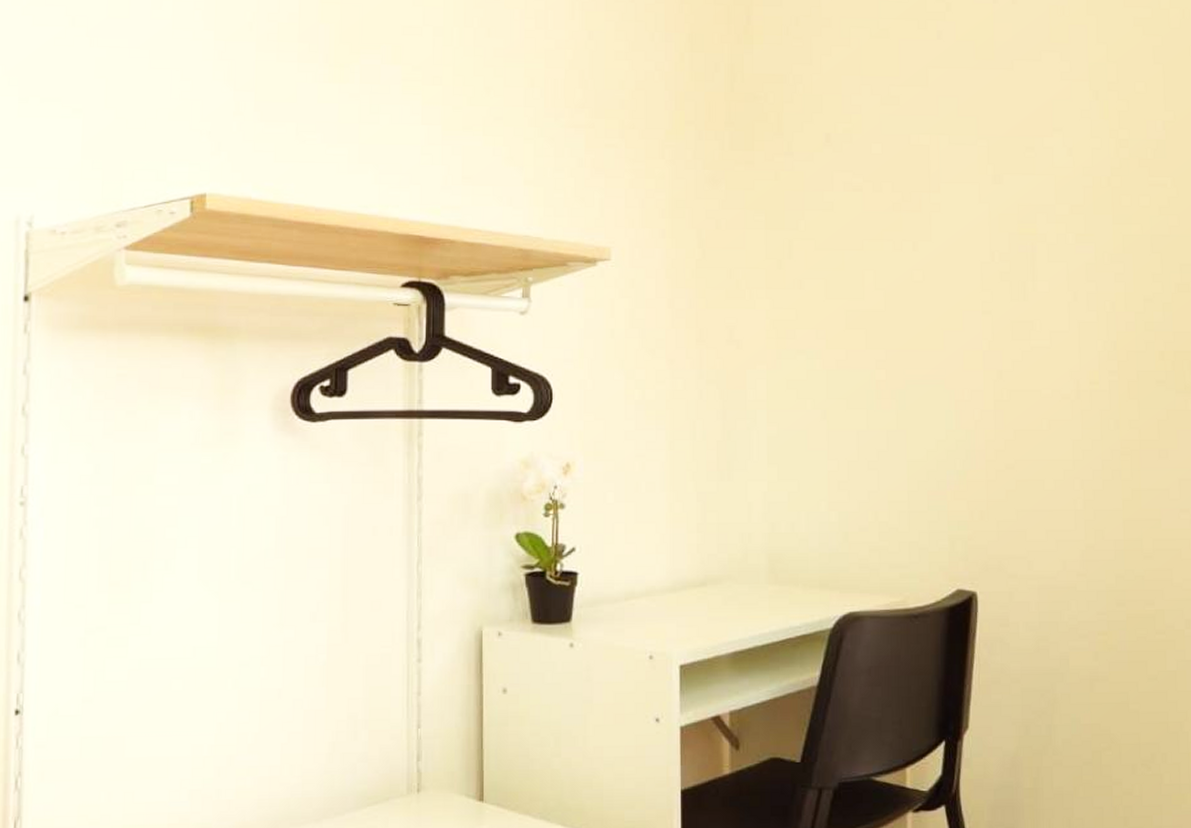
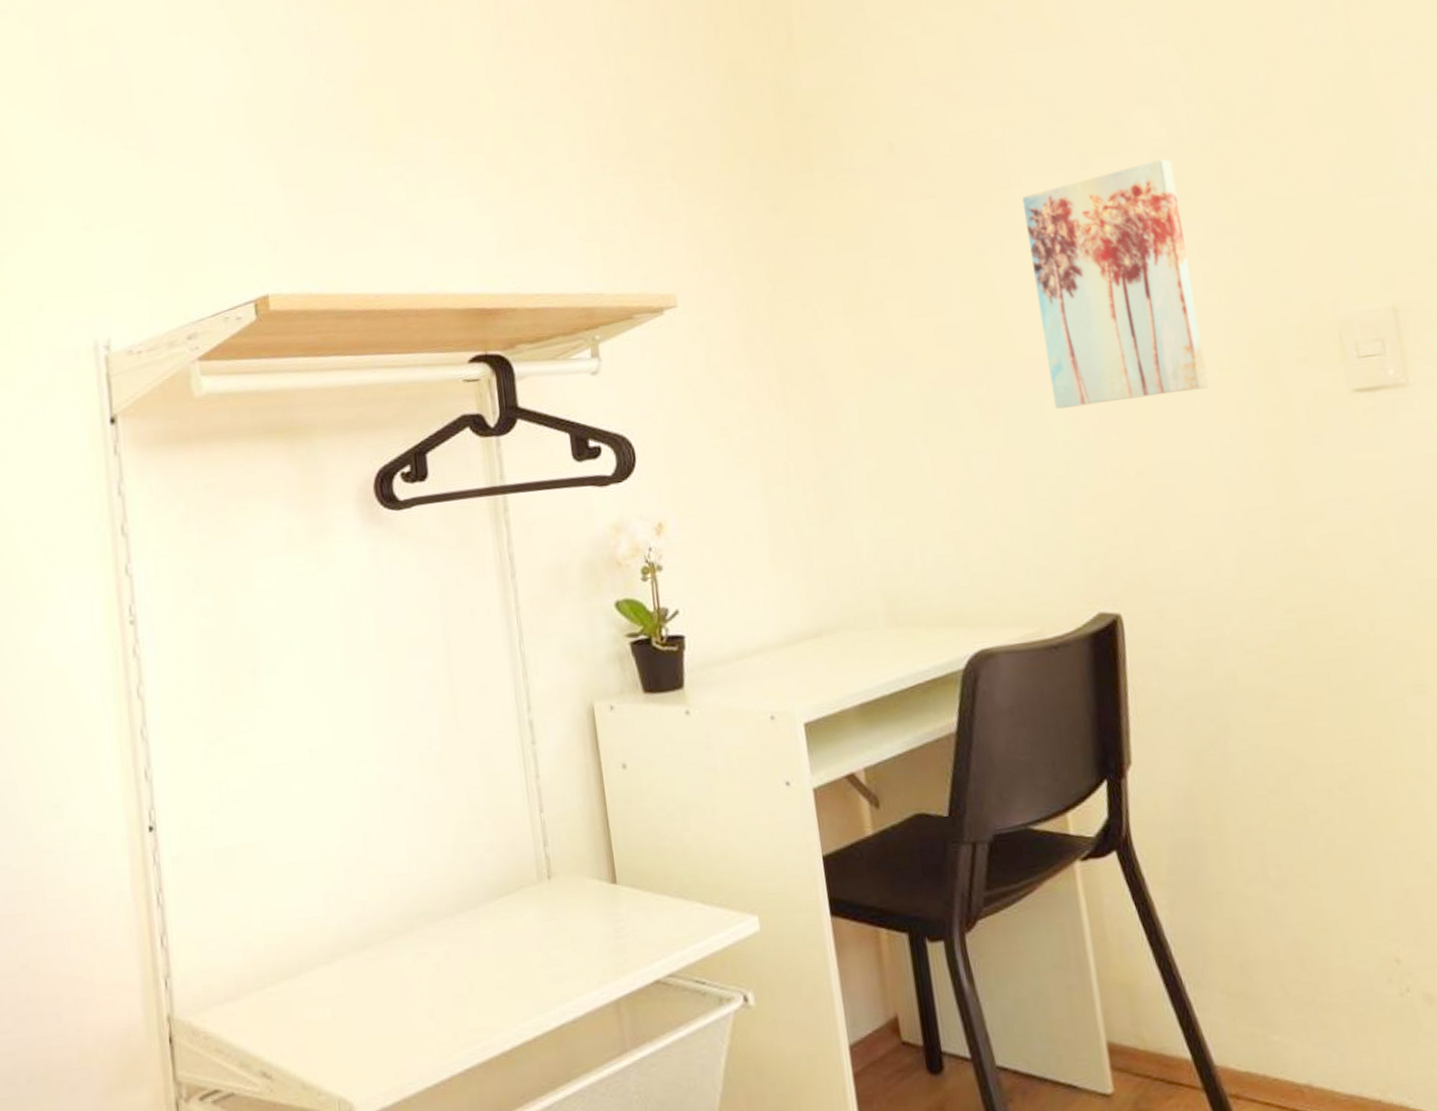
wall art: none [939,185,1079,401] -> present [1022,159,1209,409]

